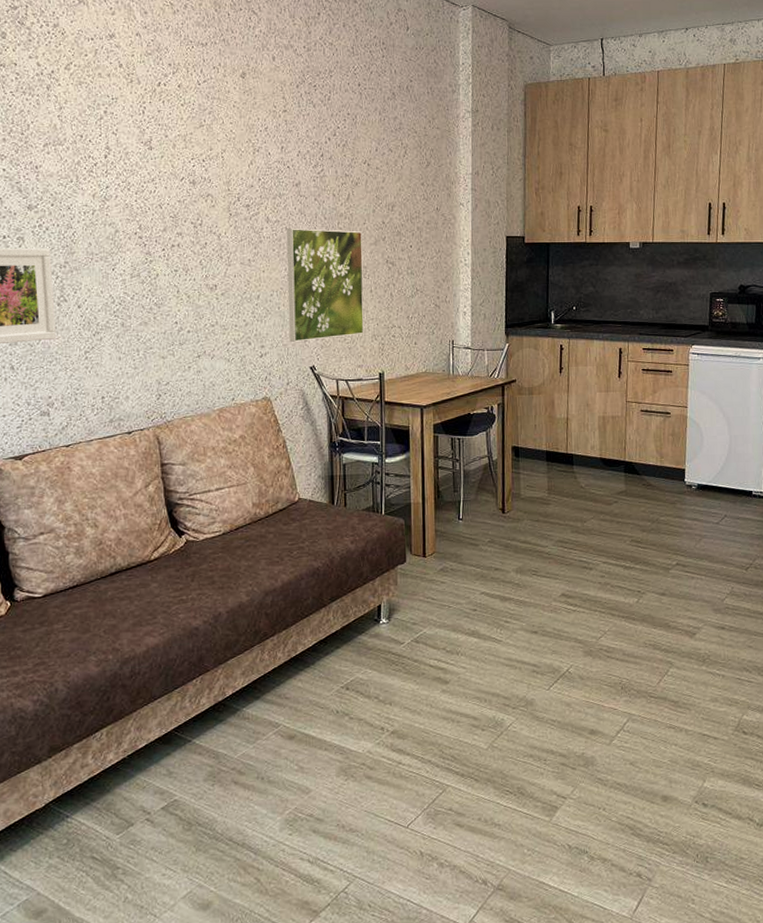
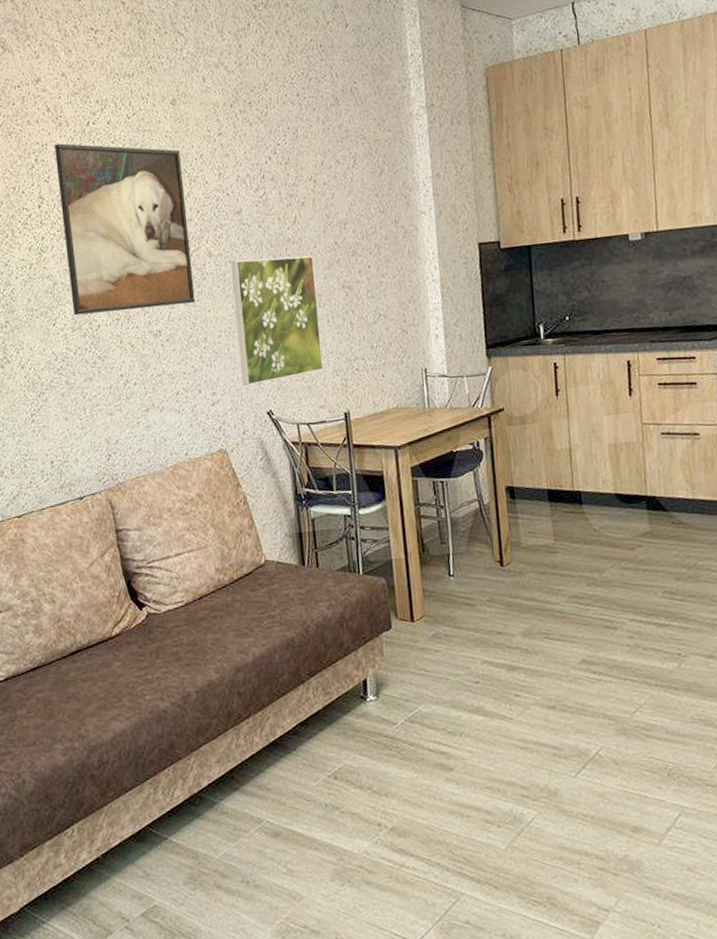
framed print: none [125,99,251,263] -> present [54,143,196,316]

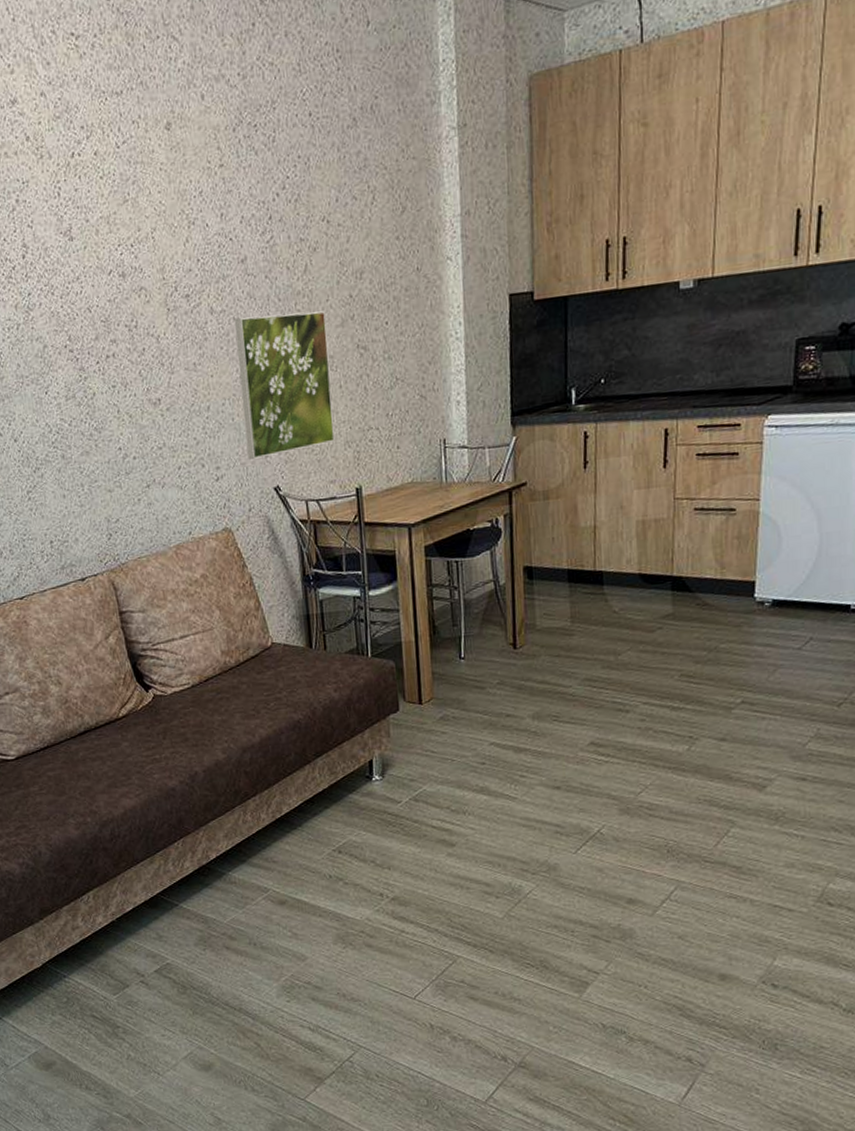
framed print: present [54,143,196,316] -> none [36,180,197,383]

